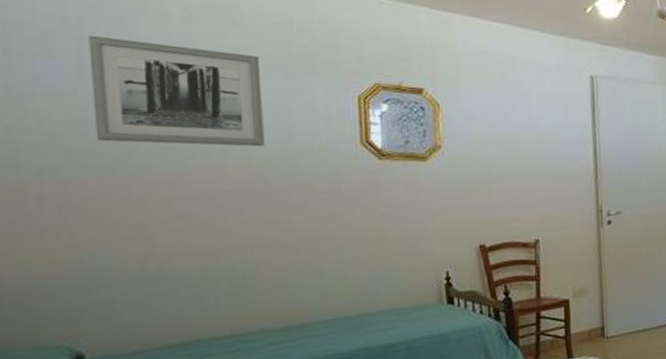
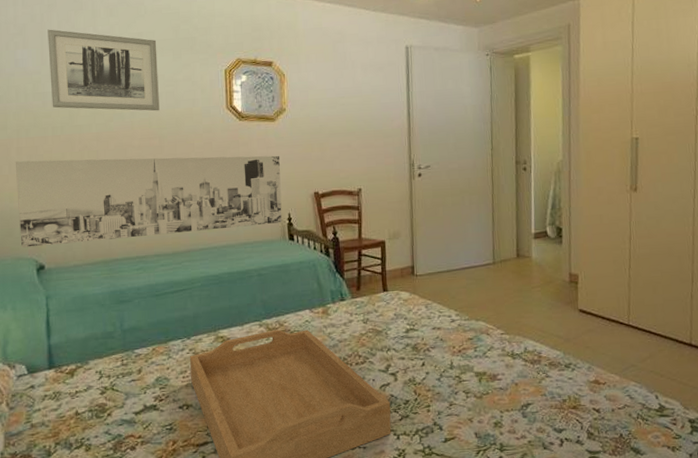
wall art: none [34,202,439,332] -> present [15,155,283,248]

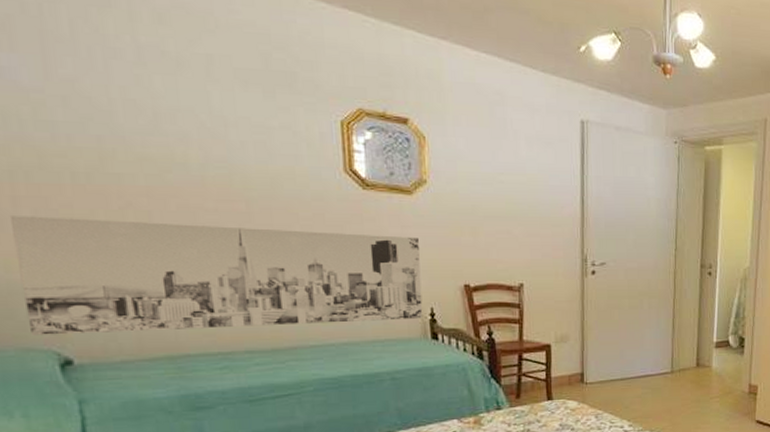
wall art: present [47,29,160,111] -> none [51,28,245,166]

